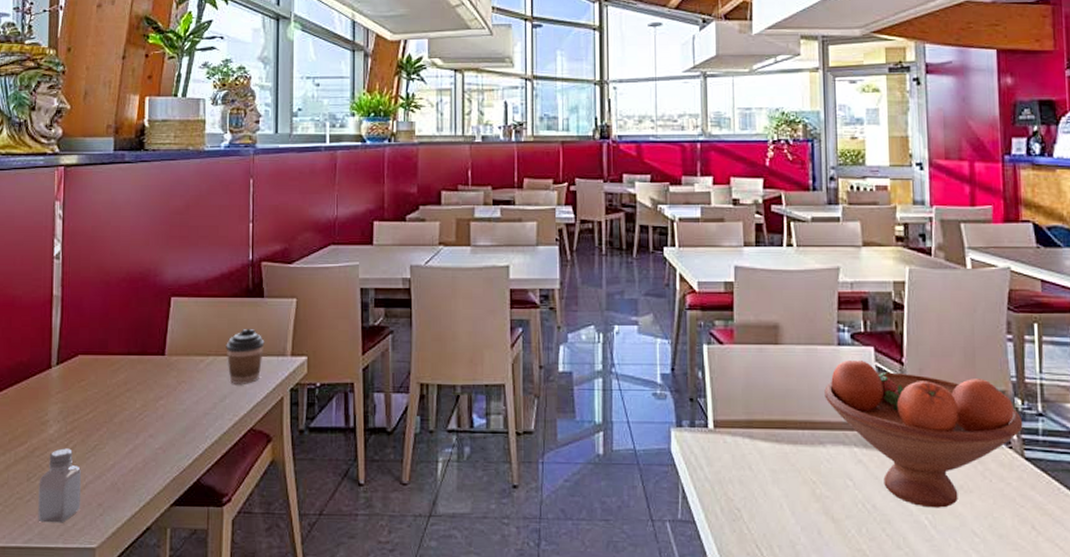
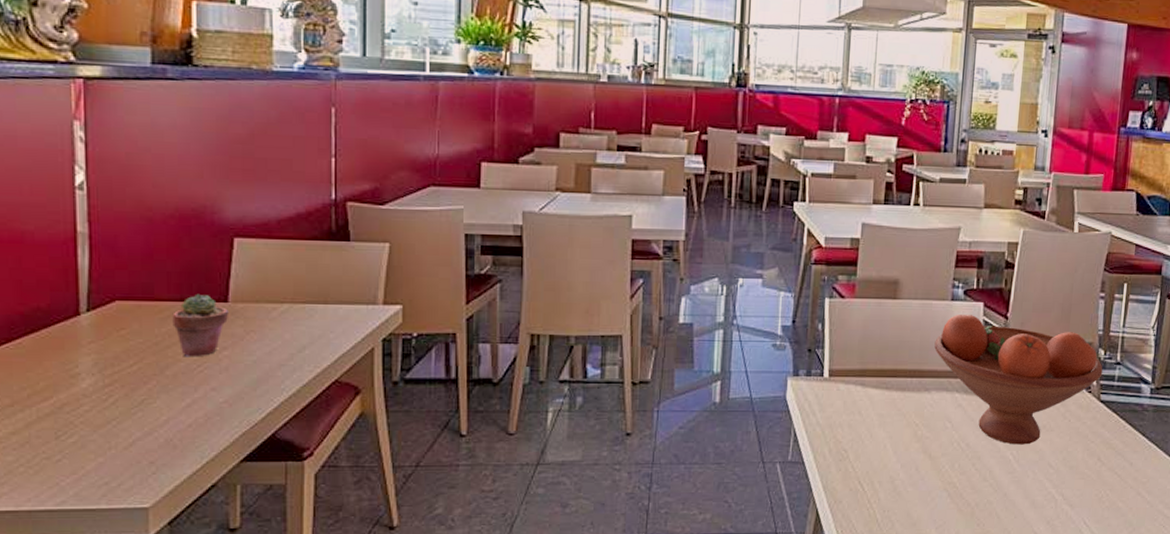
saltshaker: present [38,448,82,523] -> none [71,403,127,483]
potted succulent: none [121,348,166,406] -> present [172,293,229,357]
coffee cup: present [226,329,265,385] -> none [304,275,351,335]

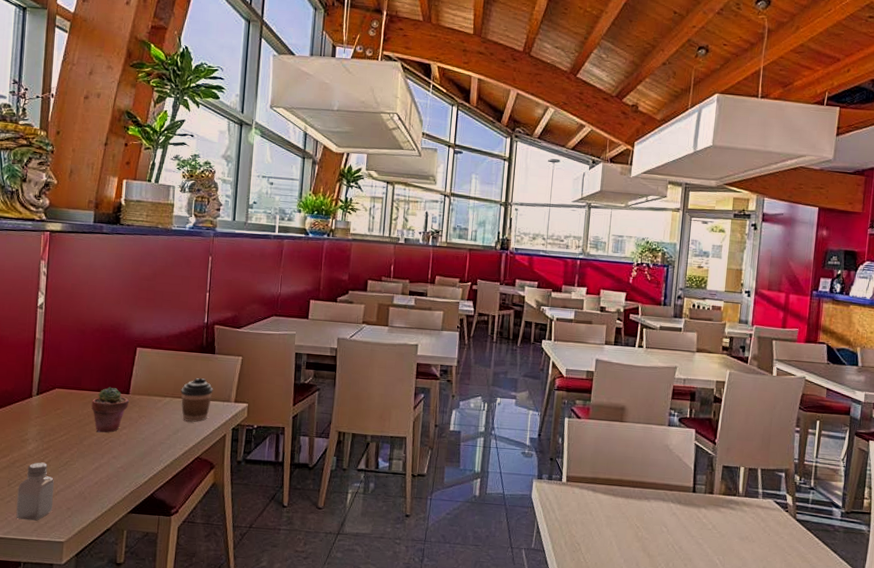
saltshaker: none [71,403,127,483] -> present [16,462,55,521]
coffee cup: none [304,275,351,335] -> present [181,378,214,423]
fruit bowl: present [934,315,1103,445] -> none [653,438,799,552]

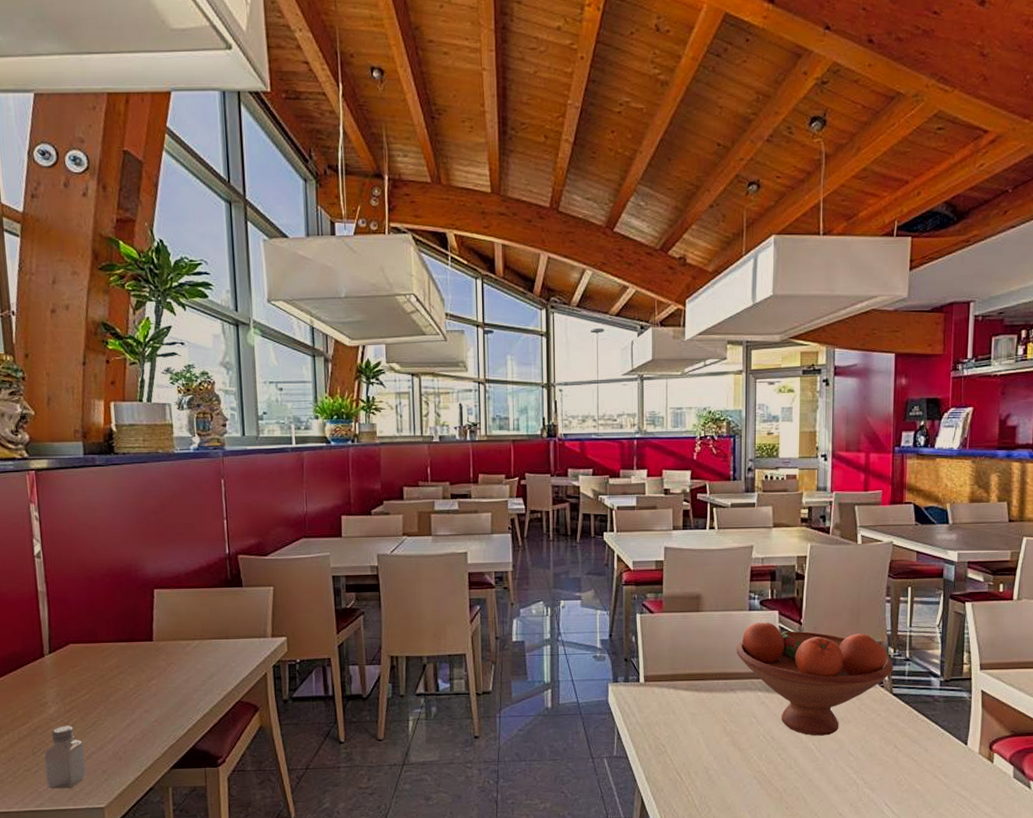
potted succulent: present [91,386,130,433] -> none [112,635,154,687]
coffee cup: present [181,378,214,423] -> none [210,615,246,664]
fruit bowl: none [653,438,799,552] -> present [736,622,894,736]

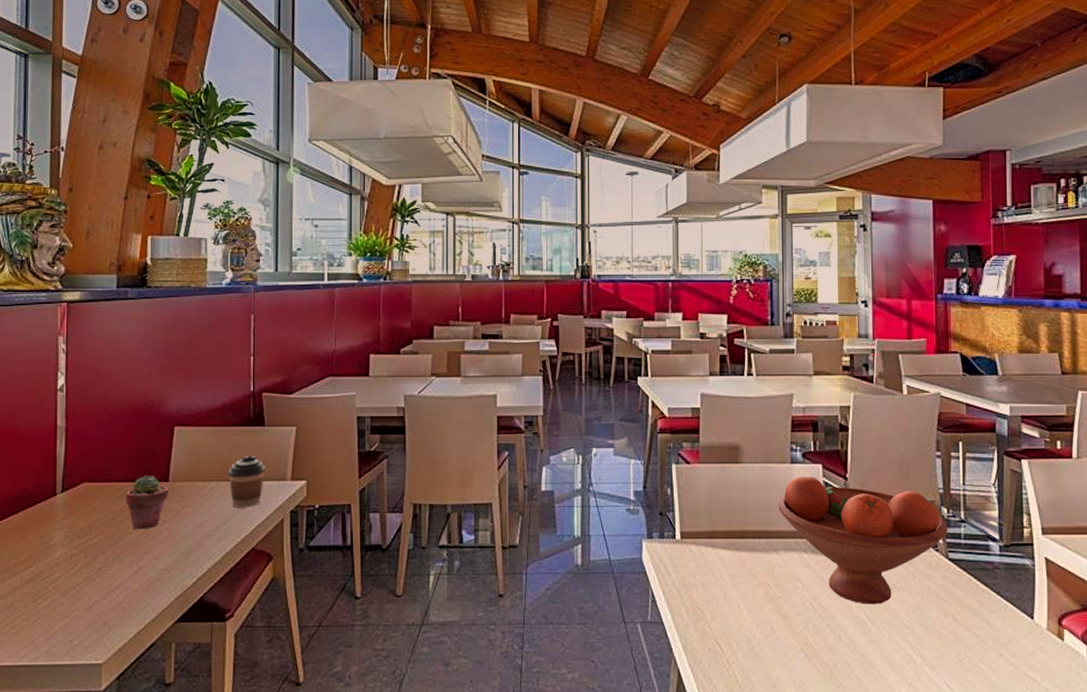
saltshaker: present [44,725,86,789] -> none [44,571,88,642]
potted succulent: none [112,635,154,687] -> present [126,475,169,530]
coffee cup: none [210,615,246,664] -> present [228,456,266,509]

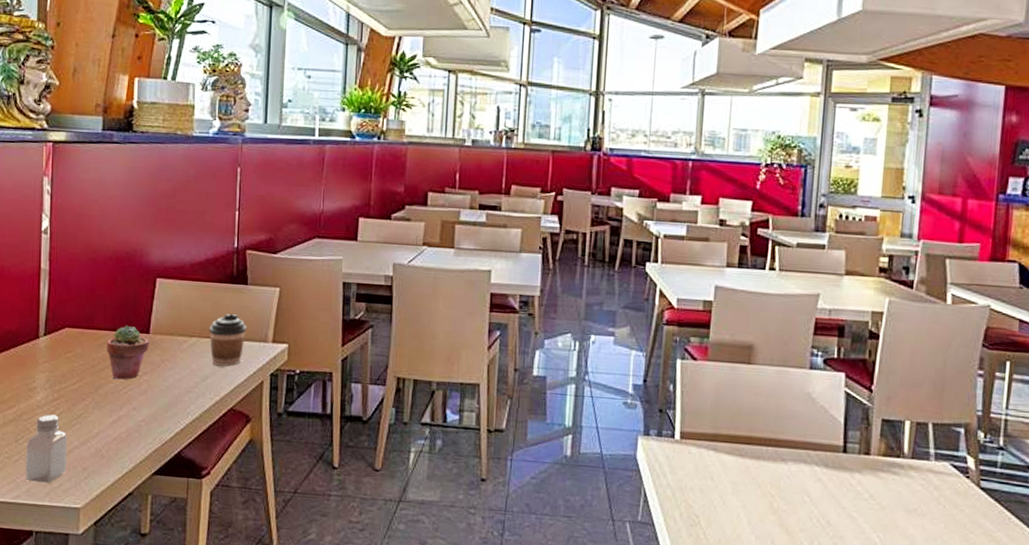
saltshaker: none [44,571,88,642] -> present [25,414,68,483]
fruit bowl: present [778,477,948,604] -> none [791,384,983,528]

